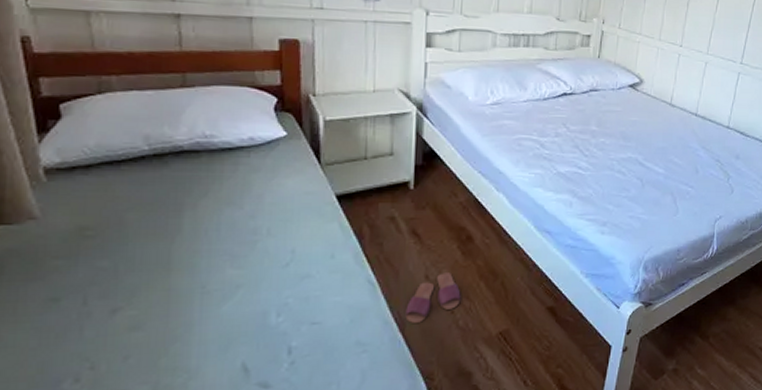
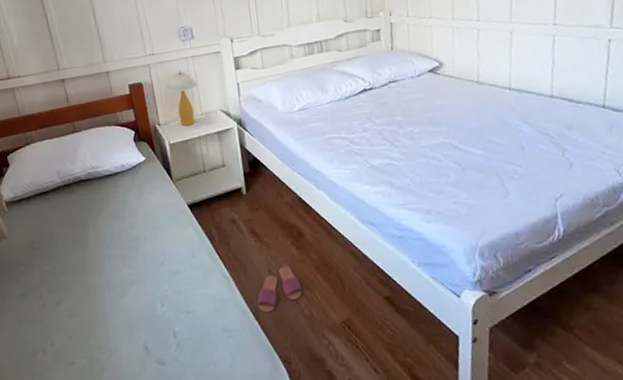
table lamp: none [332,32,377,103] -> present [166,68,199,127]

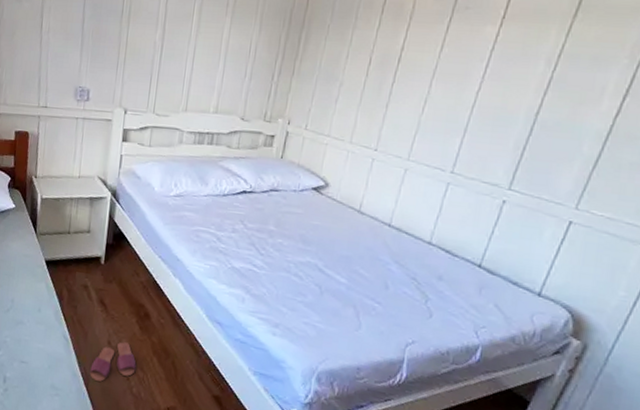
table lamp: present [166,68,199,127] -> none [50,127,84,186]

